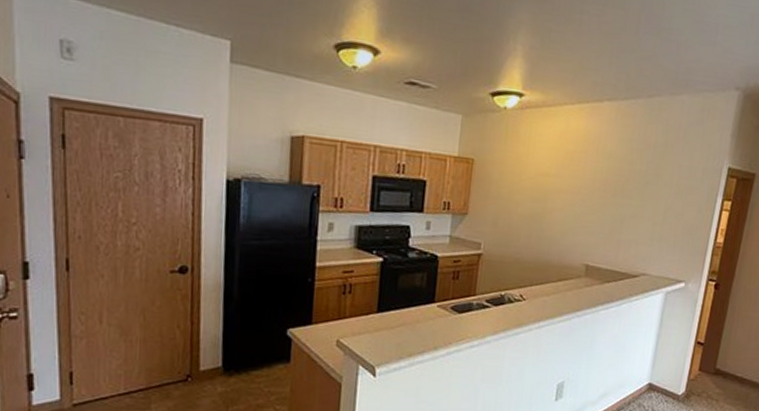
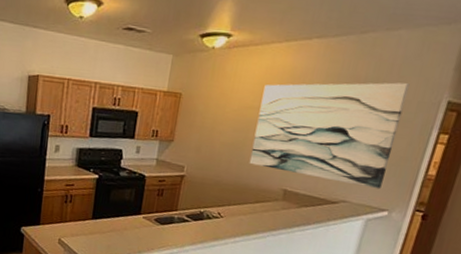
wall art: none [549,148,695,260] -> present [249,82,410,190]

